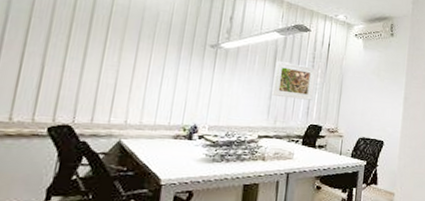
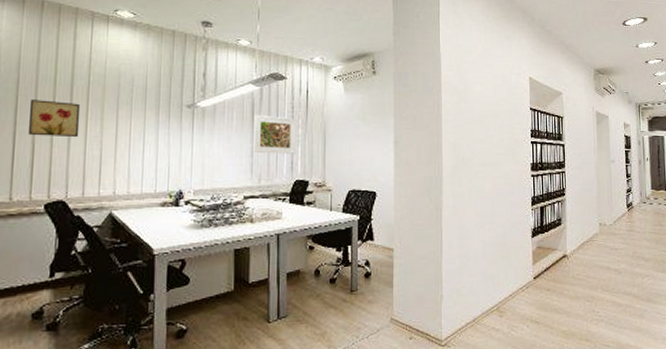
wall art: none [39,22,100,65] -> present [29,100,81,138]

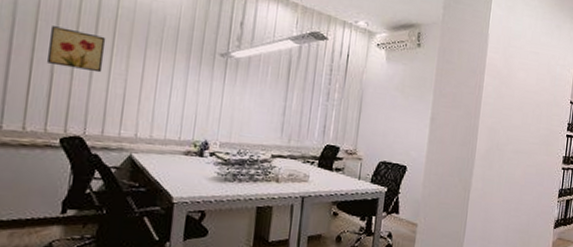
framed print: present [253,114,297,154] -> none [286,72,334,118]

